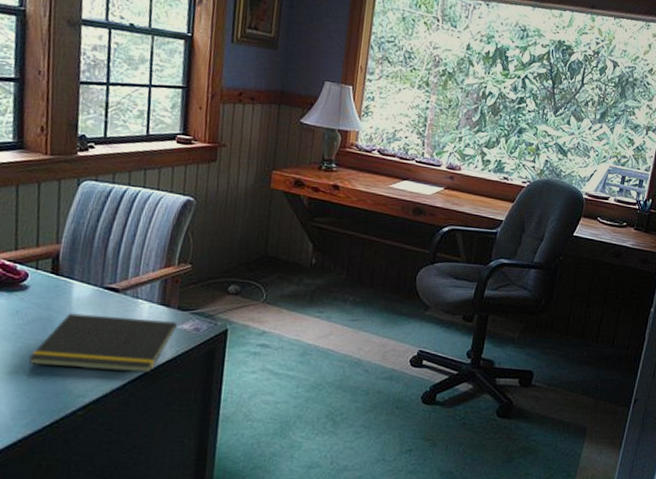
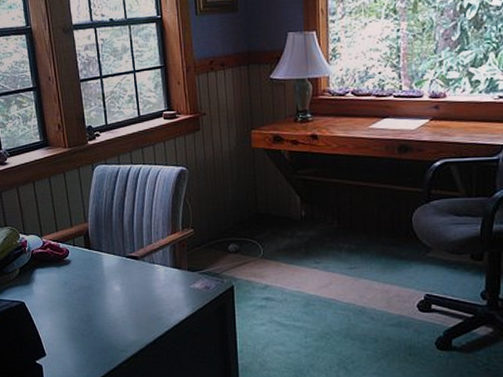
notepad: present [28,313,177,373] -> none [80,281,189,329]

